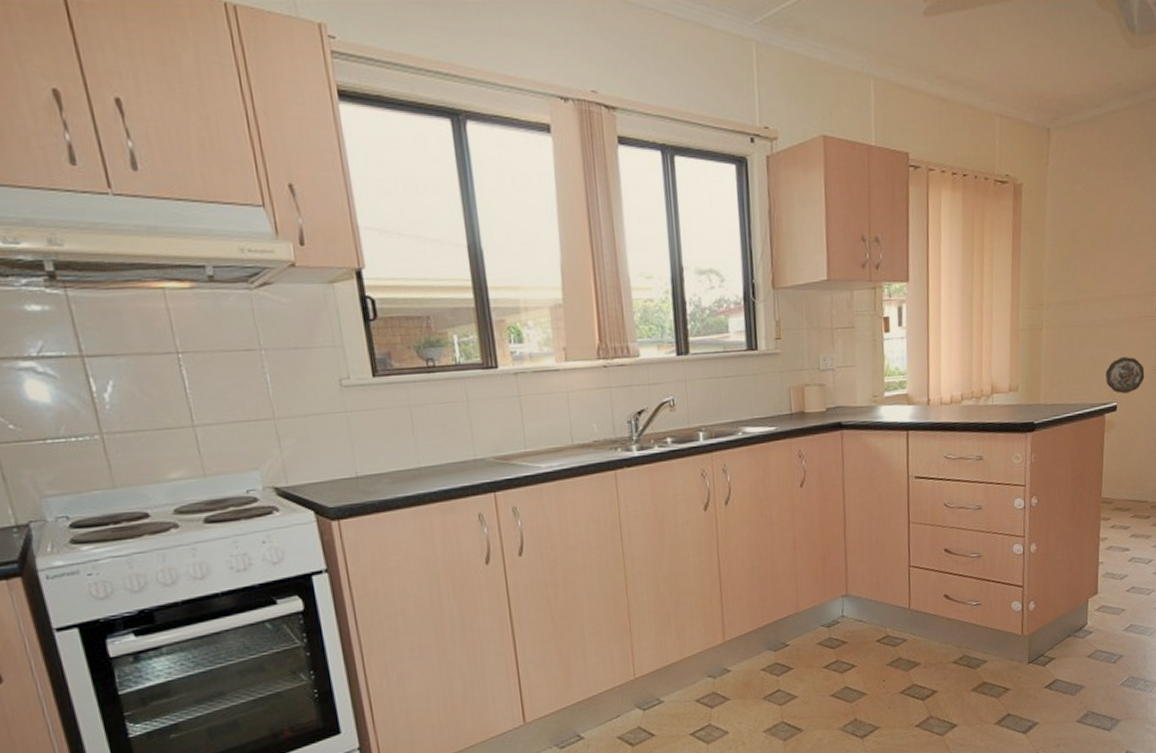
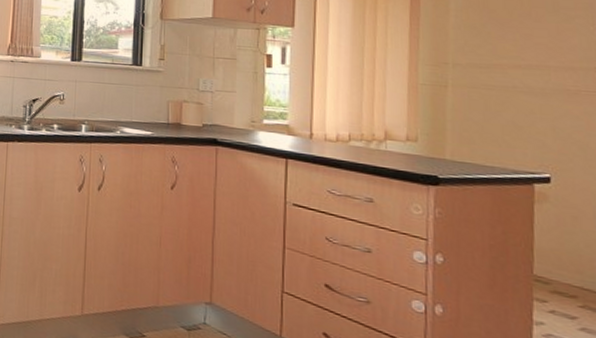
decorative plate: present [1105,357,1145,394] -> none [532,128,589,167]

